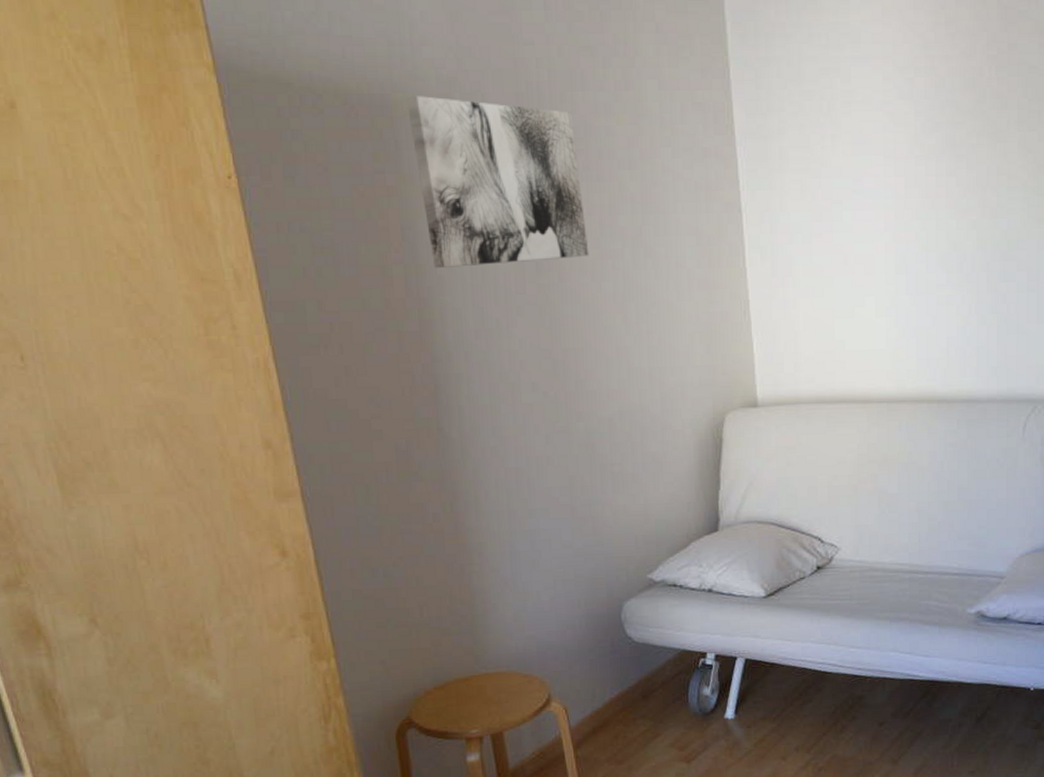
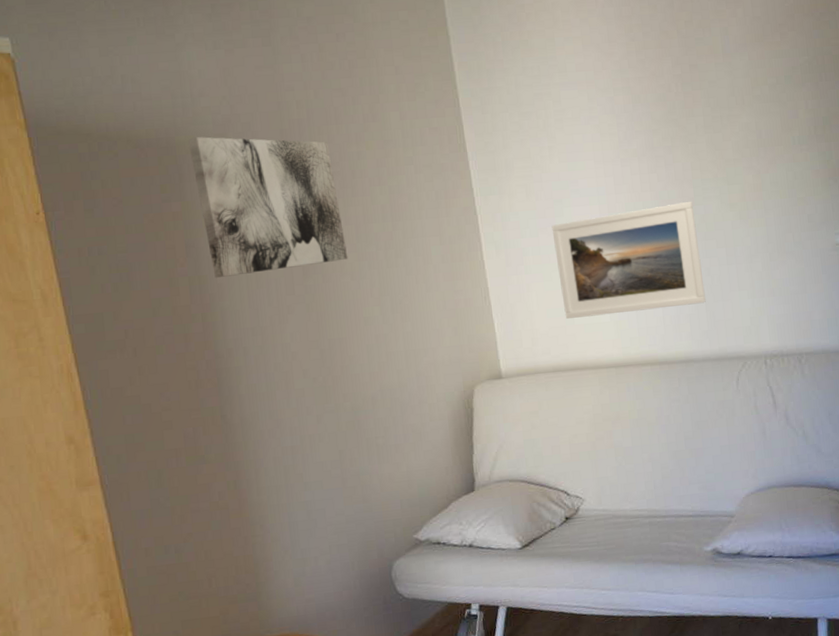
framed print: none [827,212,998,343] -> present [551,201,706,319]

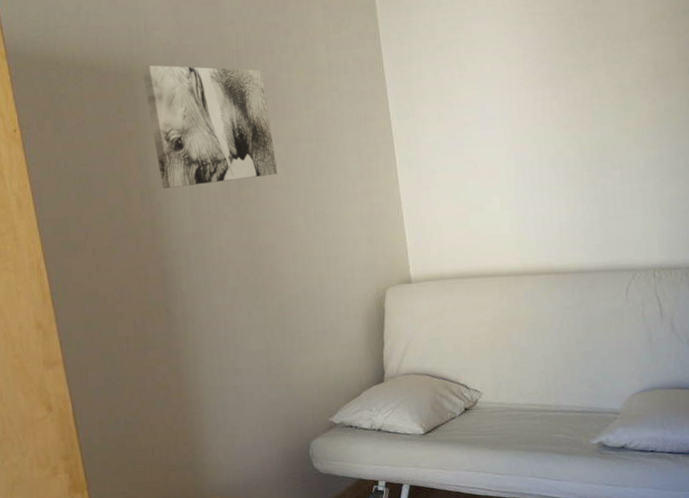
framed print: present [551,201,706,319] -> none [460,125,600,231]

